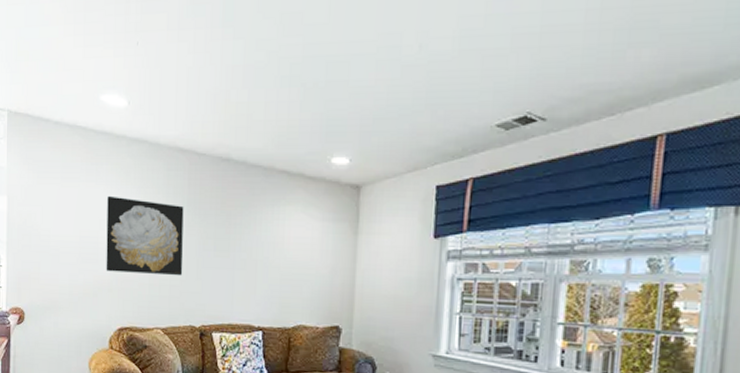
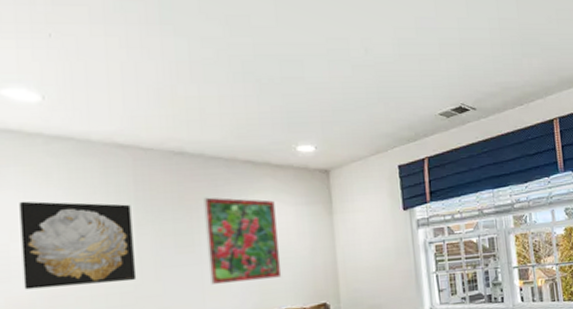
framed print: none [239,205,303,293] -> present [203,197,282,285]

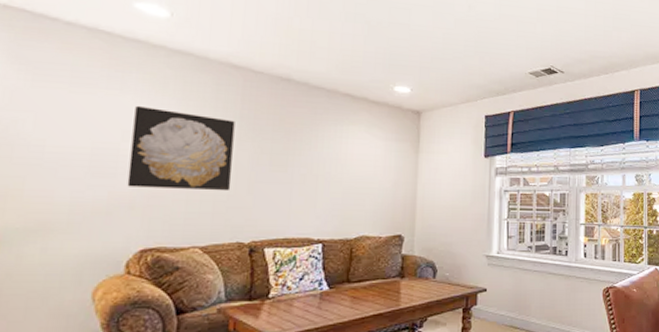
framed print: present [203,197,282,285] -> none [297,122,367,205]

